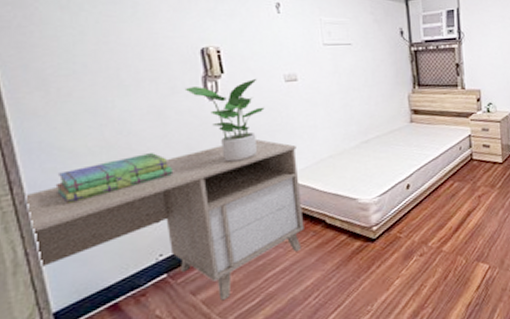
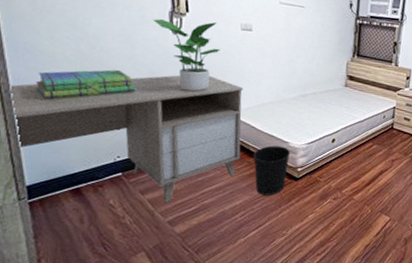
wastebasket: none [318,204,362,268] -> present [253,145,291,196]

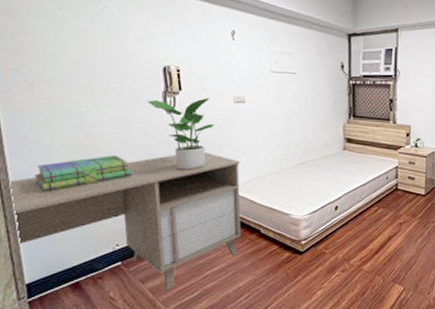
wastebasket: present [253,145,291,196] -> none [254,219,293,274]

